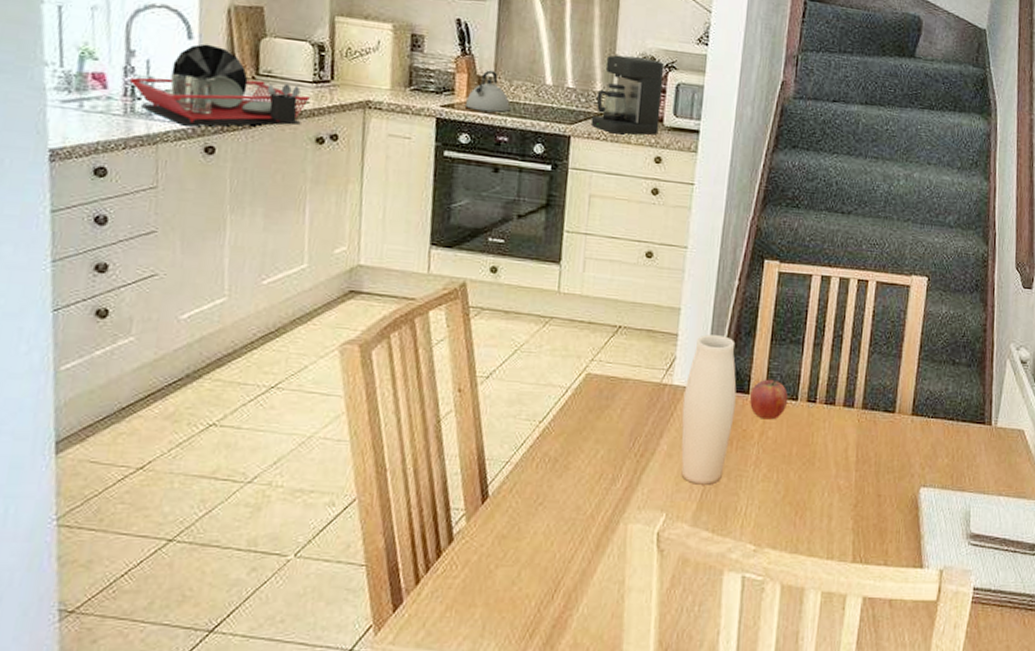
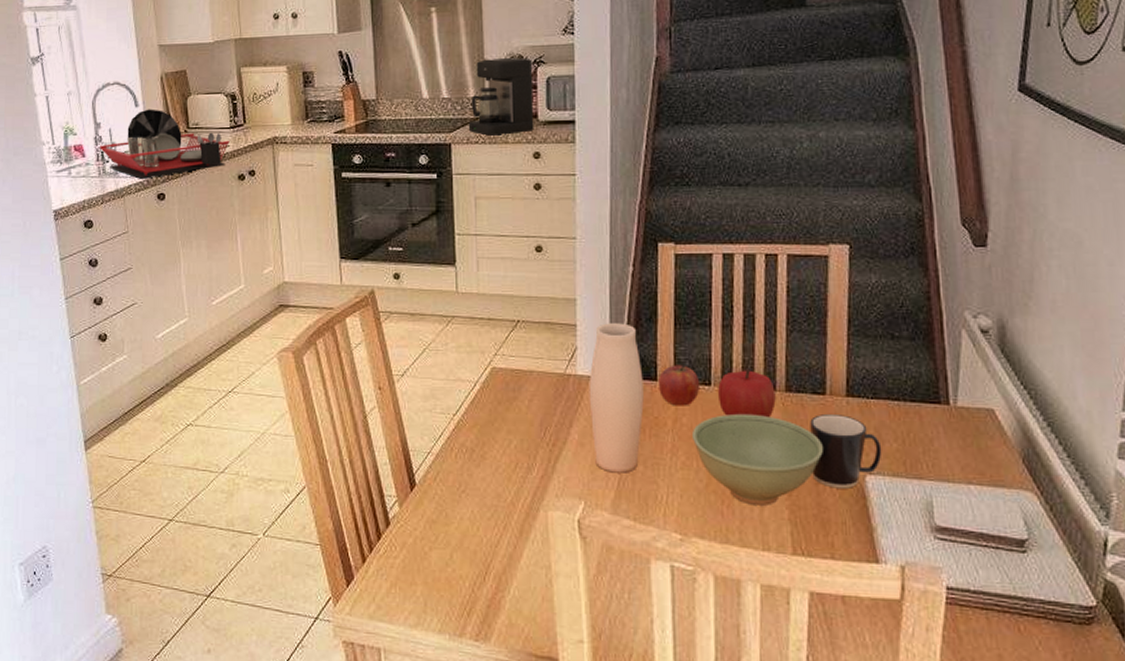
kettle: present [466,70,510,112] -> none [355,93,393,131]
bowl: none [776,428,888,516] -> present [692,413,823,505]
fruit: none [803,387,853,434] -> present [718,370,776,418]
mug: none [876,430,936,500] -> present [810,413,882,489]

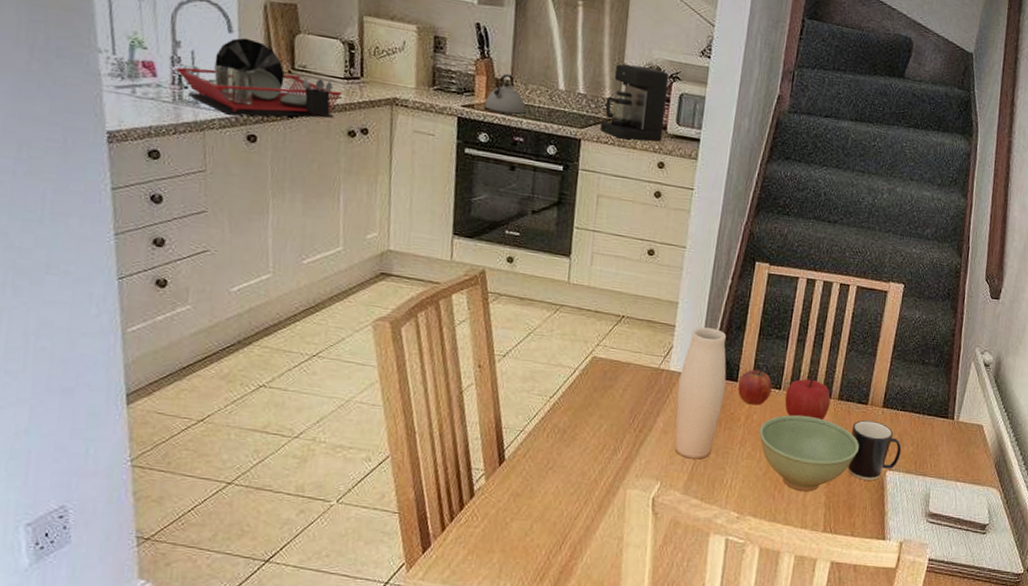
kettle: none [355,93,393,131] -> present [485,73,526,114]

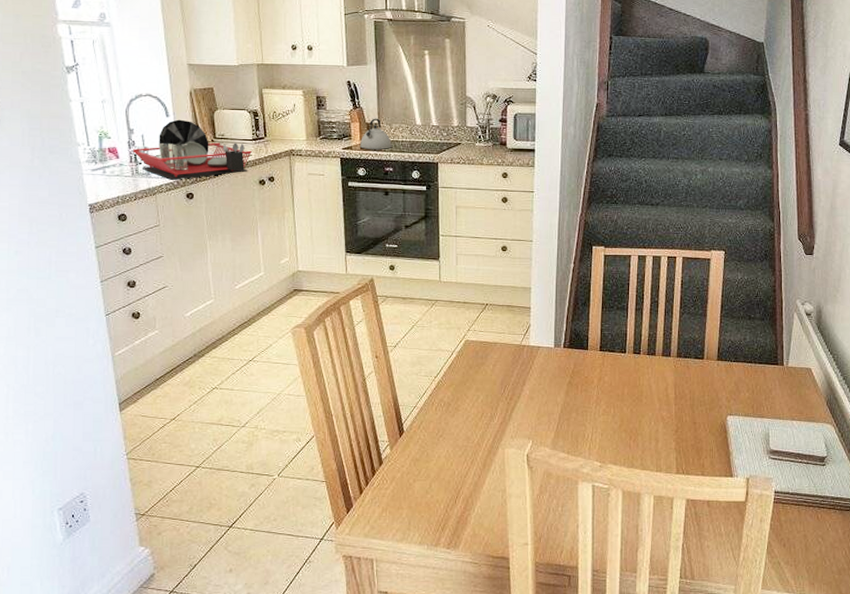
coffee maker: present [599,63,669,142] -> none [452,96,504,158]
vase: present [675,327,727,459] -> none [538,306,578,419]
fruit: present [737,369,773,406] -> none [588,338,619,369]
bowl: present [759,414,859,492] -> none [611,373,700,439]
fruit: present [785,379,831,421] -> none [631,341,670,377]
mug: present [847,420,902,481] -> none [692,372,739,426]

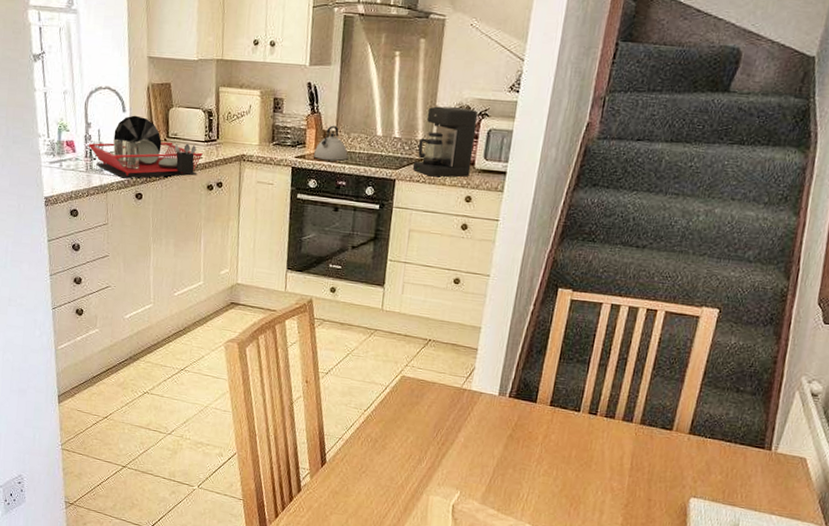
coffee maker: none [452,96,504,158] -> present [412,106,478,177]

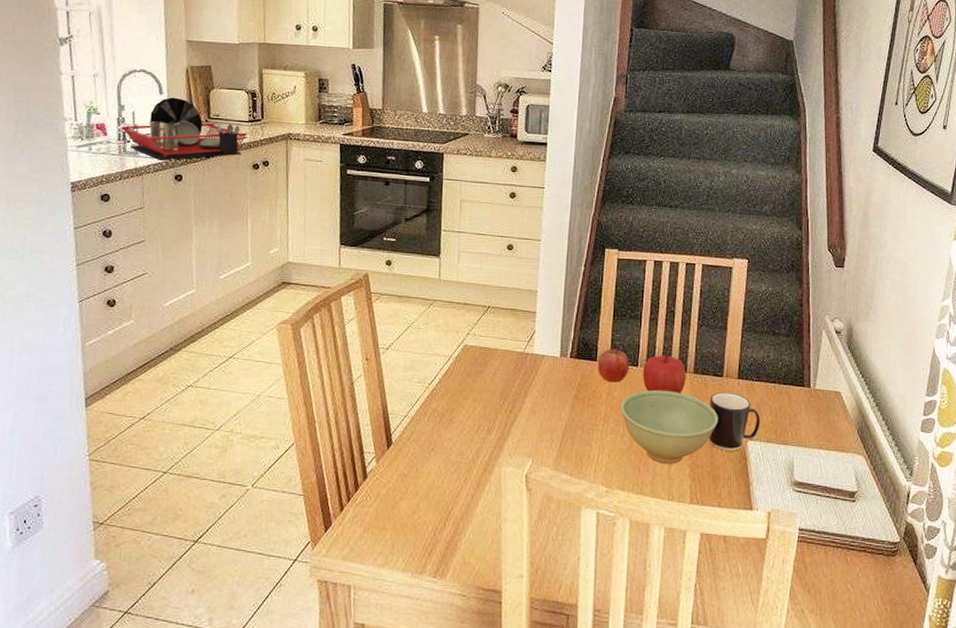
kettle: present [314,125,348,161] -> none [362,104,396,137]
coffee maker: present [412,106,478,177] -> none [459,85,516,150]
fruit: none [536,391,572,426] -> present [597,348,630,383]
bowl: none [556,436,661,512] -> present [621,389,718,464]
fruit: none [583,402,632,444] -> present [643,355,686,394]
mug: none [647,445,709,507] -> present [709,391,761,451]

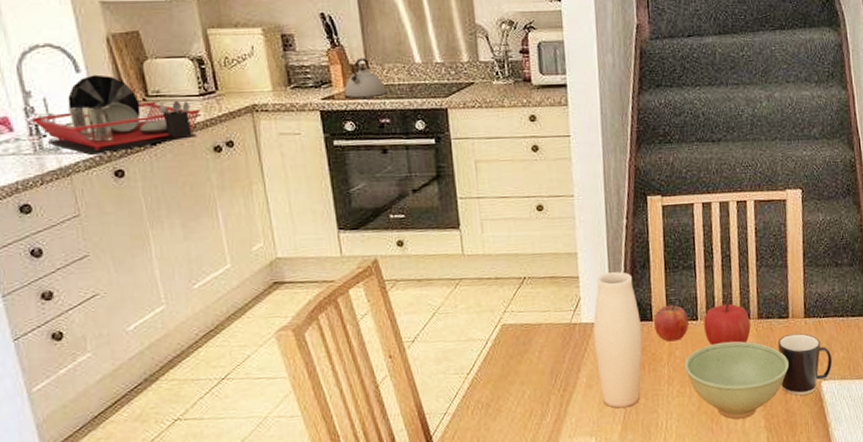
kettle: none [362,104,396,137] -> present [344,58,386,97]
vase: none [541,312,586,436] -> present [593,272,643,409]

